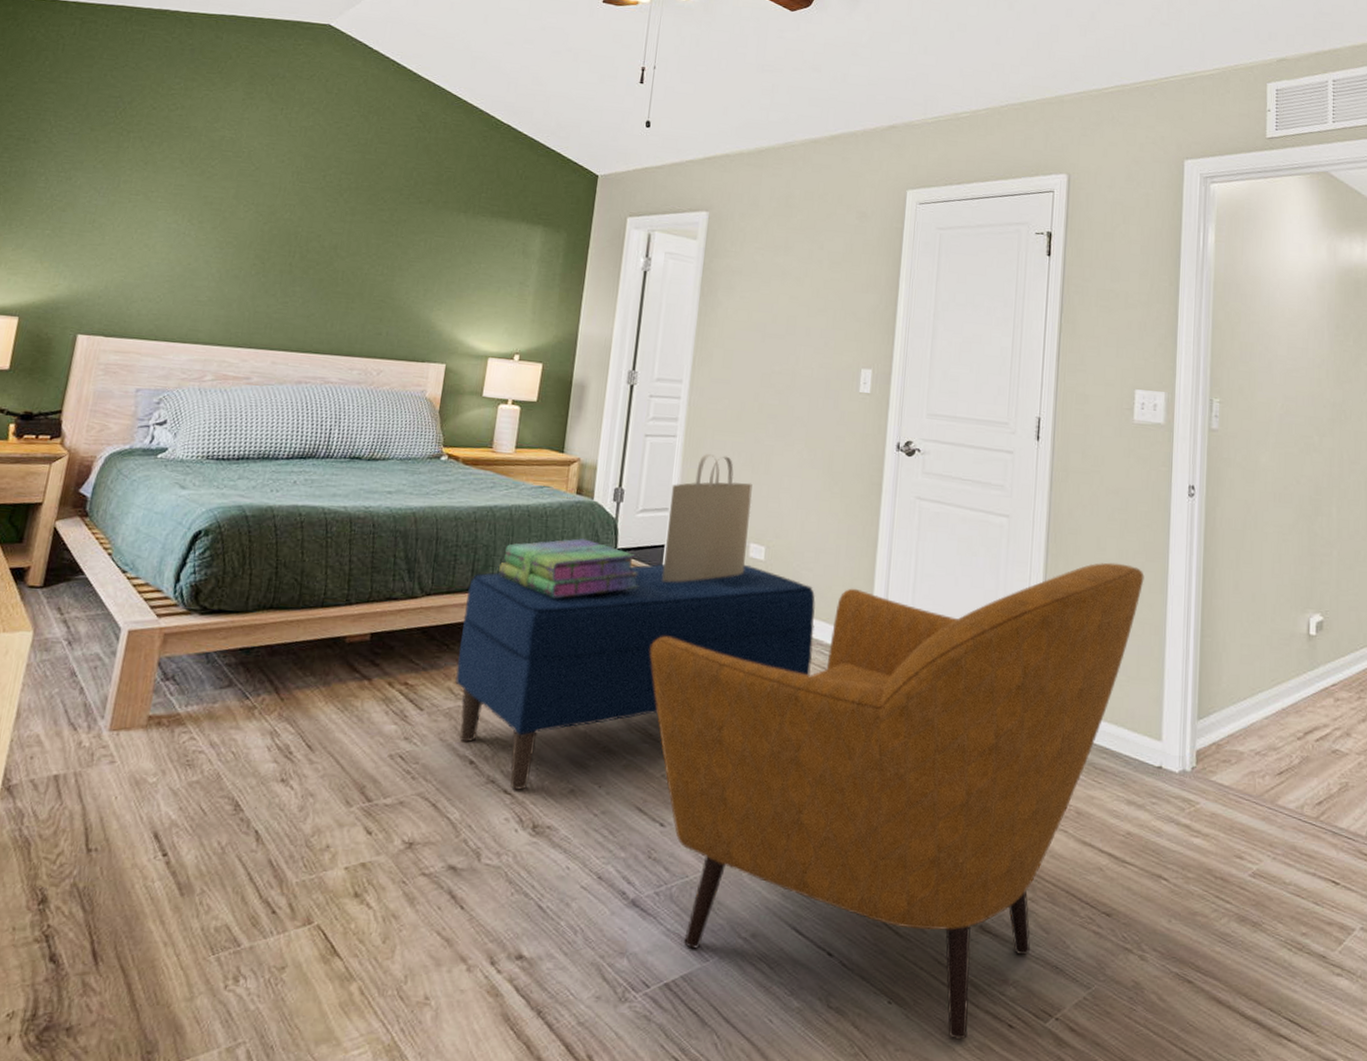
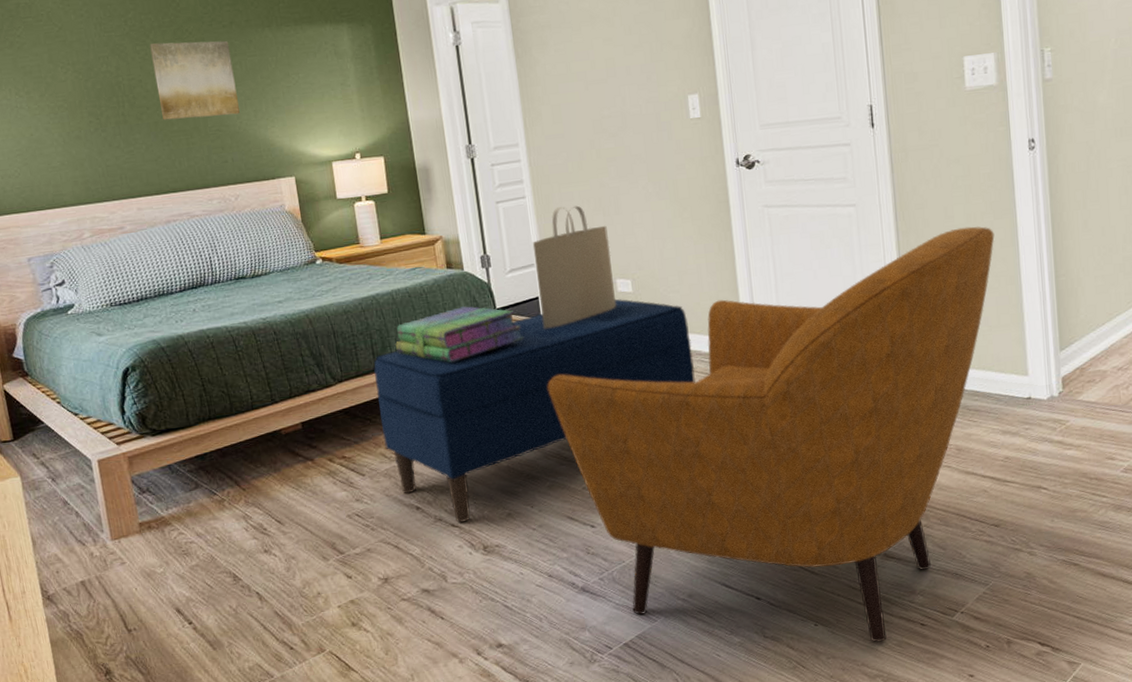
wall art: none [329,202,421,290] -> present [150,40,240,121]

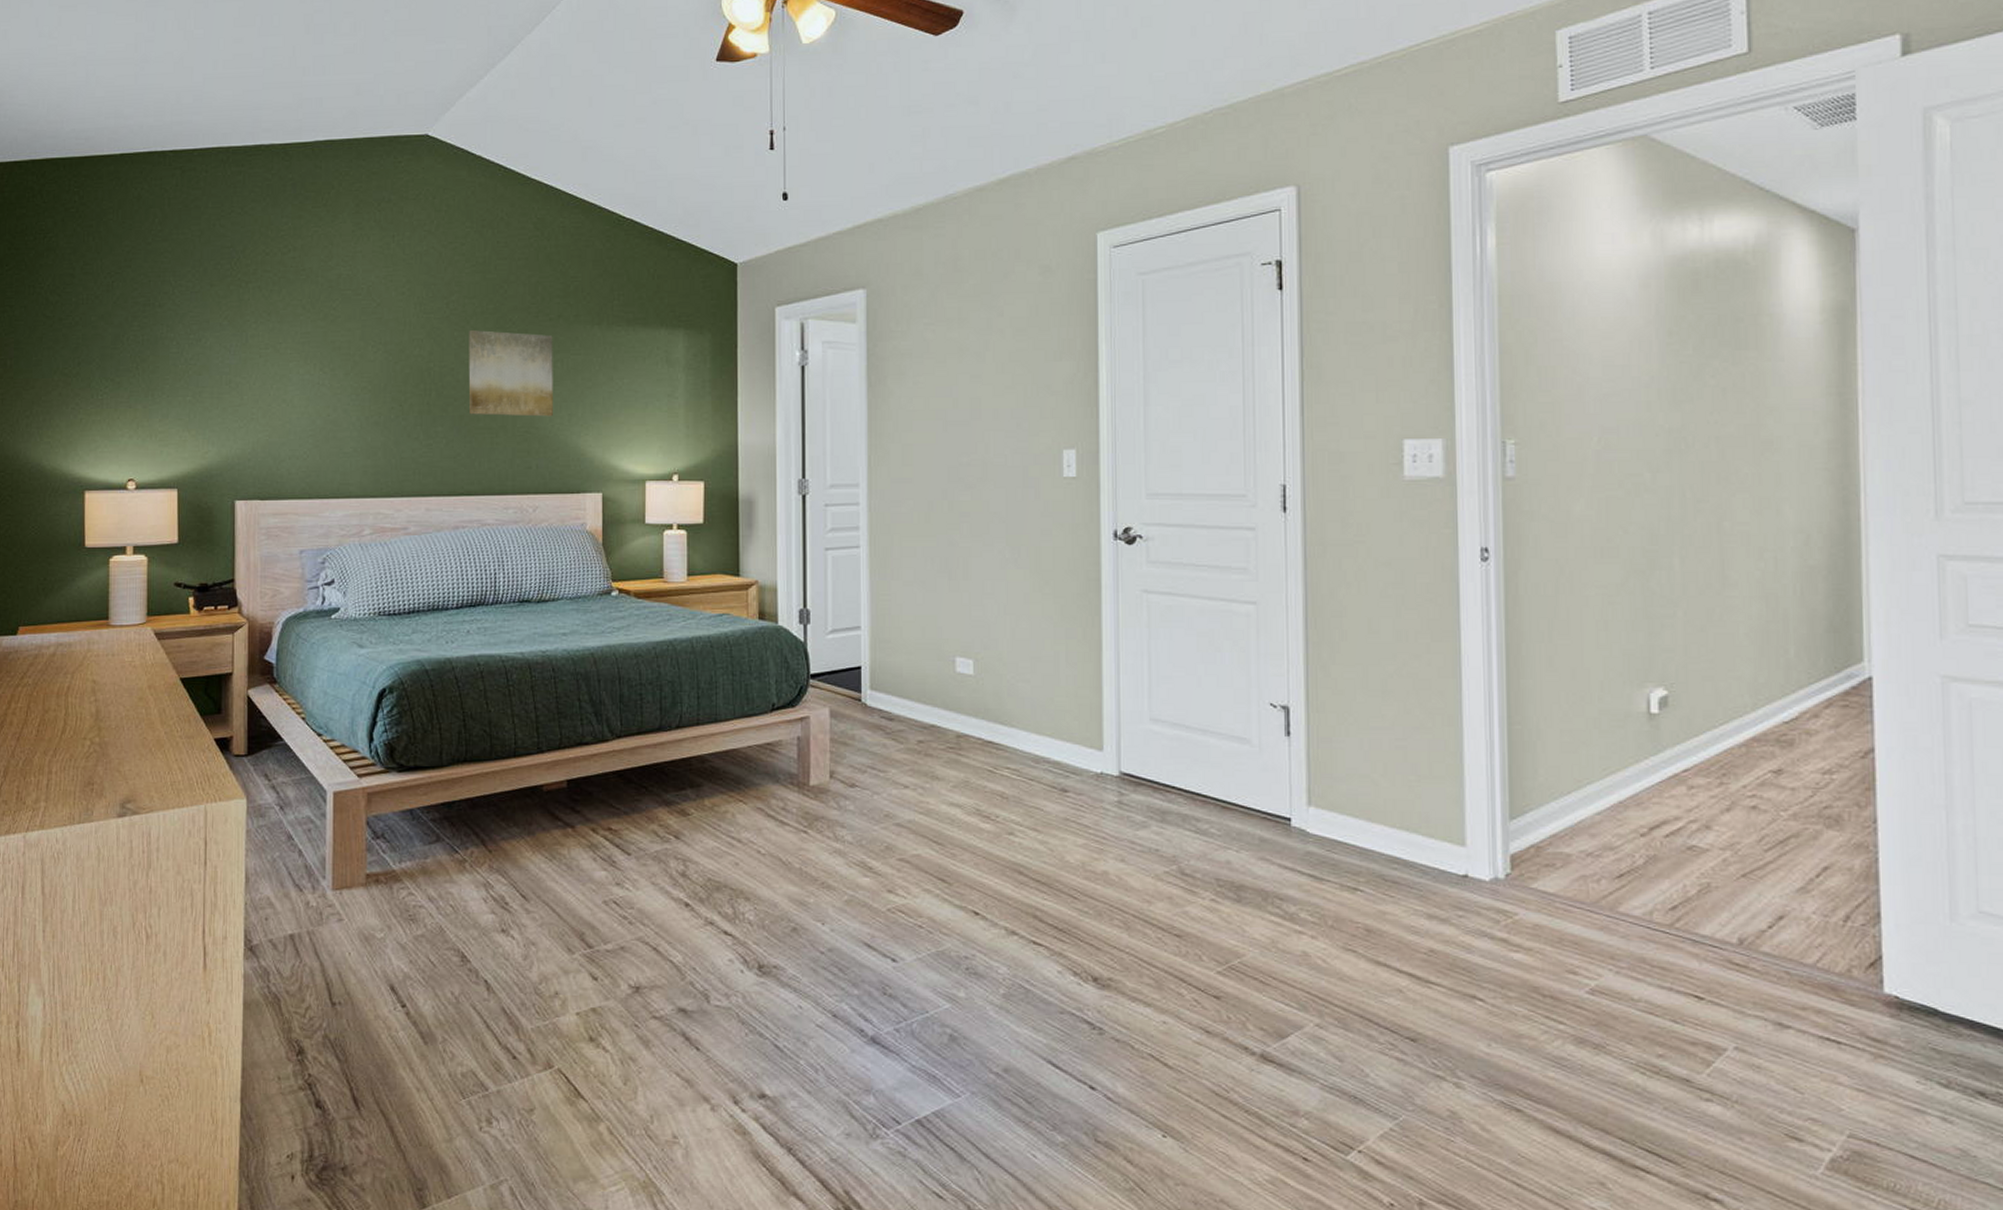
bench: present [374,298,695,523] -> none [658,680,1040,930]
stack of books: present [395,306,524,363] -> none [688,667,838,732]
tote bag: present [532,205,616,329] -> none [861,562,953,707]
armchair: present [547,226,995,642] -> none [859,646,1431,1174]

